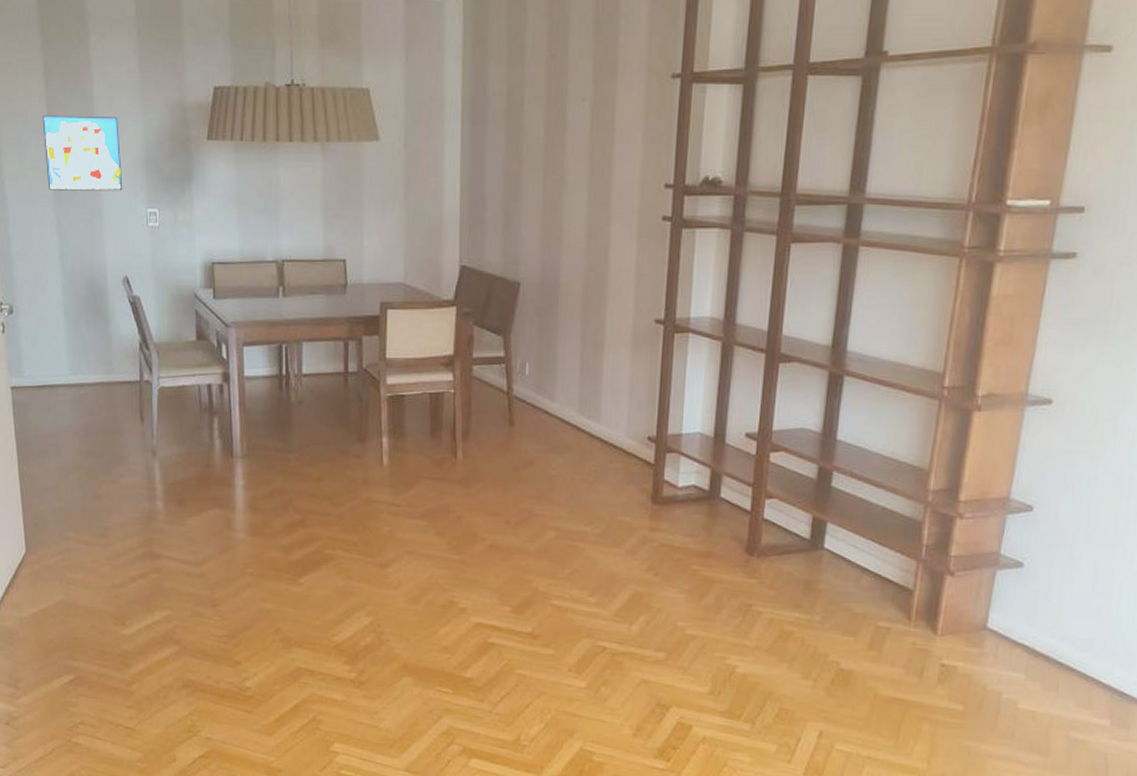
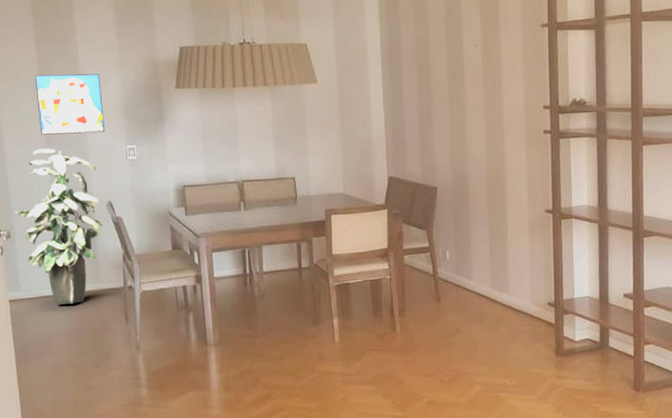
indoor plant: none [17,207,117,396] -> present [14,148,102,304]

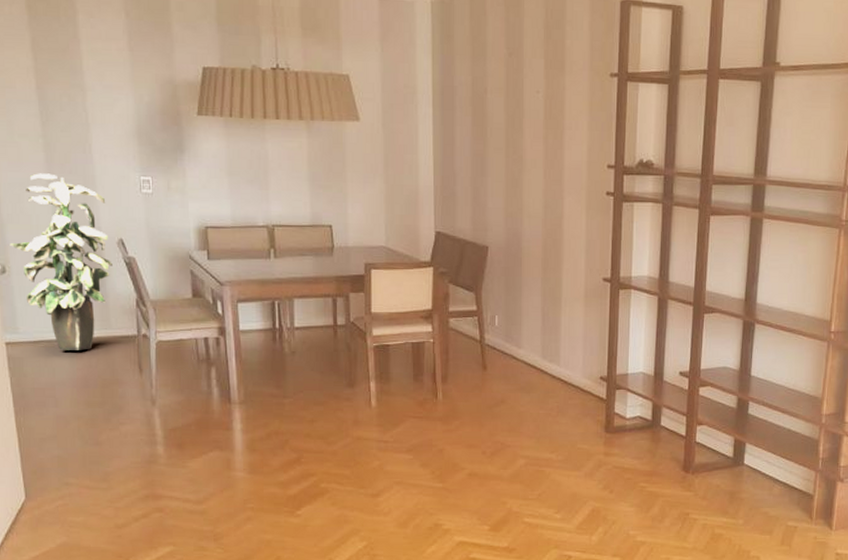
wall art: present [35,74,105,135] -> none [31,87,116,160]

